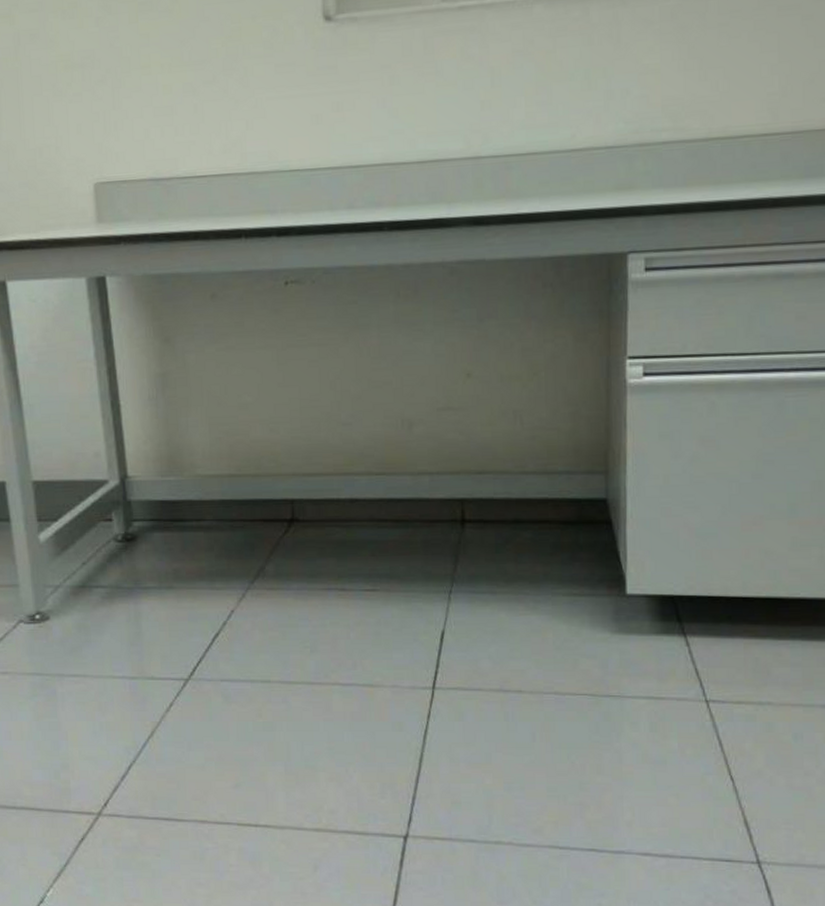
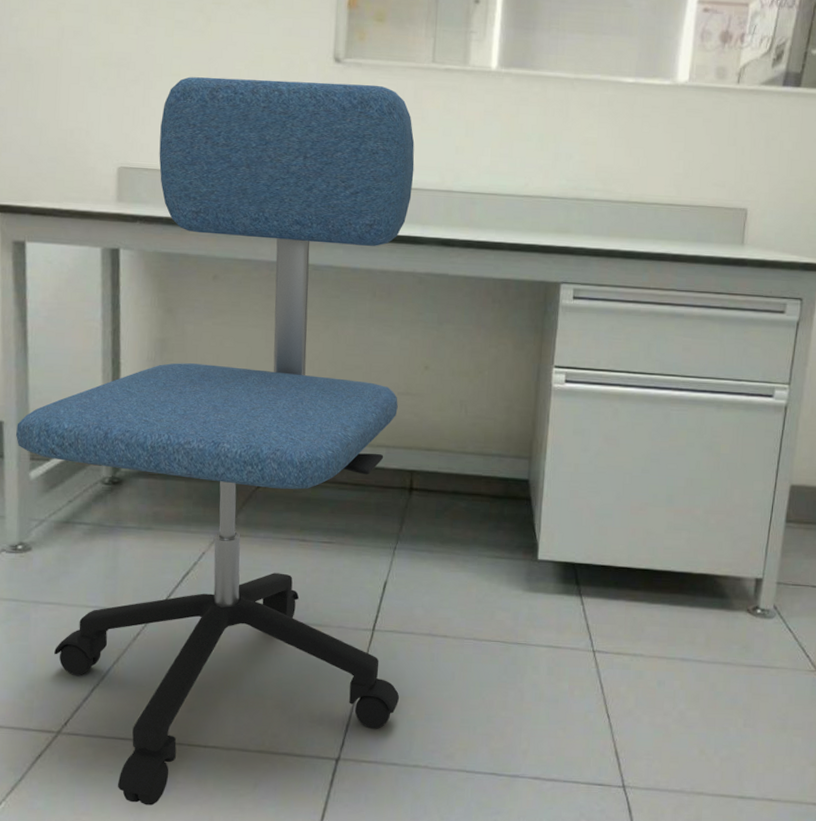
office chair: none [19,41,472,891] -> present [16,77,415,806]

